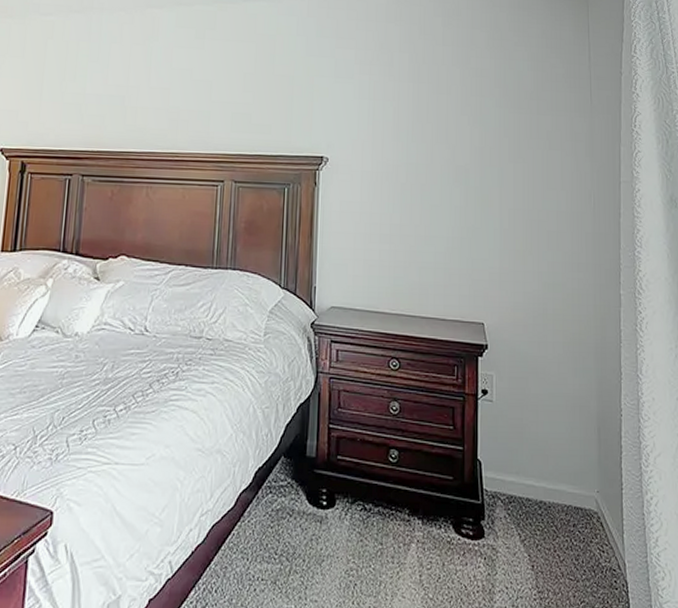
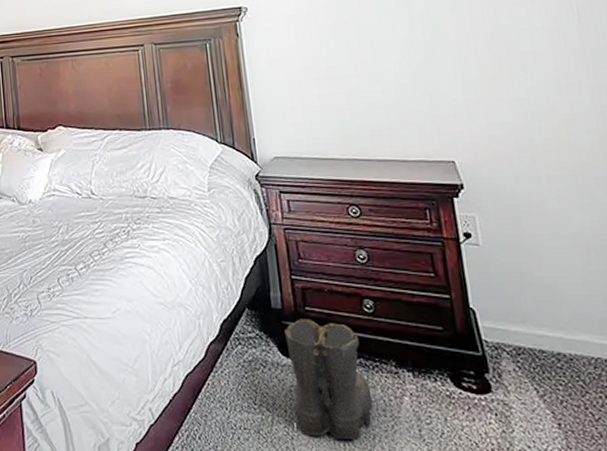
boots: none [310,467,384,587] -> present [285,319,373,439]

